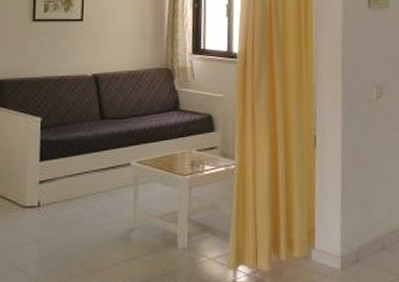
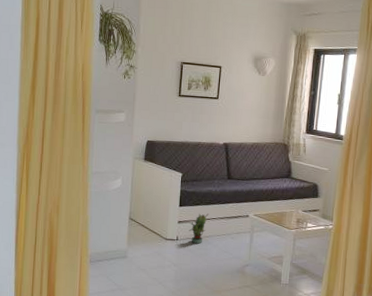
potted plant: none [53,167,79,209] -> present [188,213,209,244]

